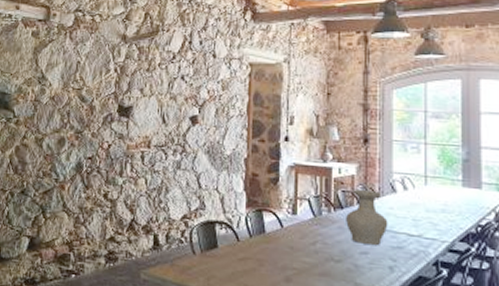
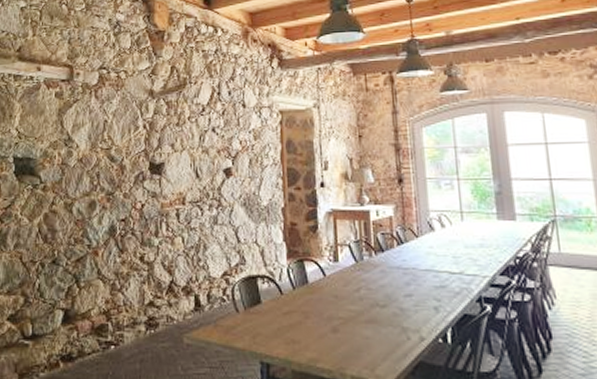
vase: present [346,190,388,245] -> none [387,231,430,286]

